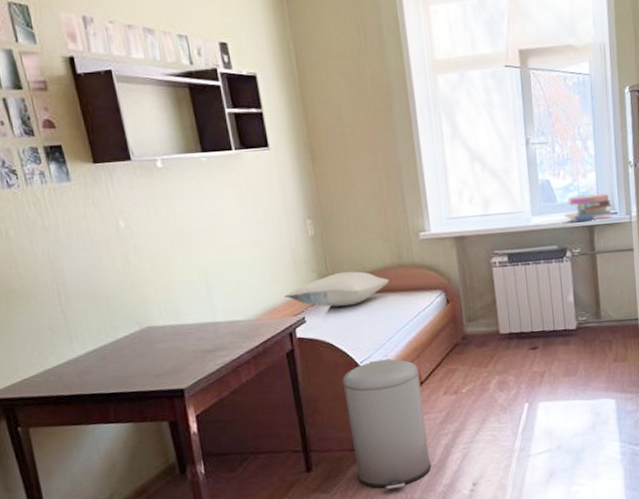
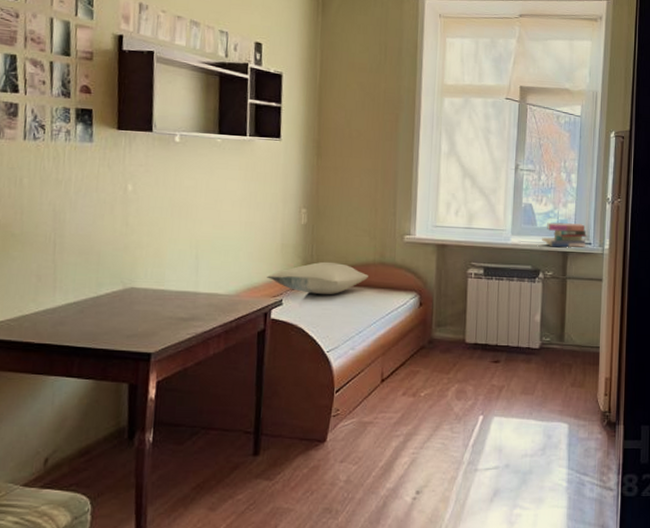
pedal bin: present [342,358,432,490] -> none [303,351,382,486]

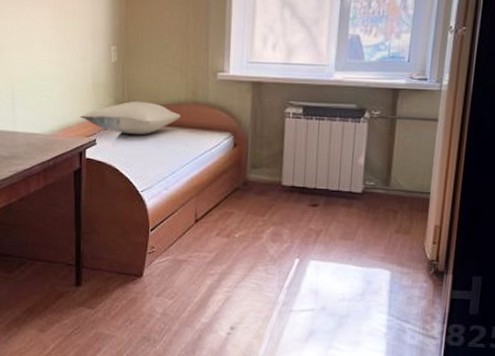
books: present [542,222,587,248] -> none [369,56,422,84]

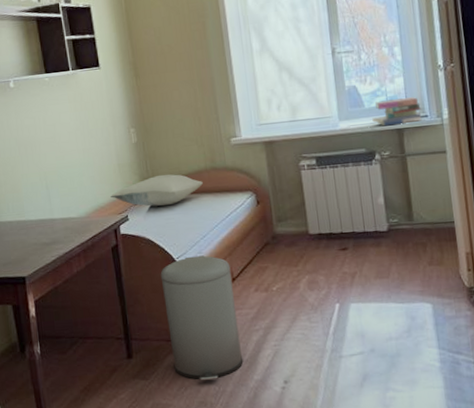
pedal bin: none [121,191,195,318] -> present [160,255,243,381]
books: none [369,56,422,84] -> present [372,96,422,126]

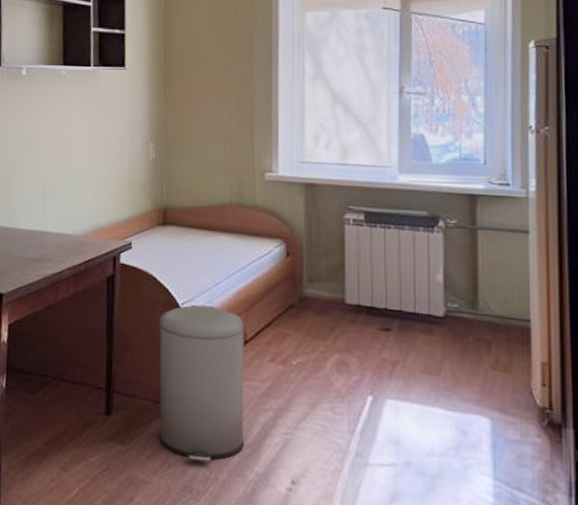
pillow: present [110,174,203,206] -> none [115,201,225,240]
books: present [372,96,422,126] -> none [440,157,502,190]

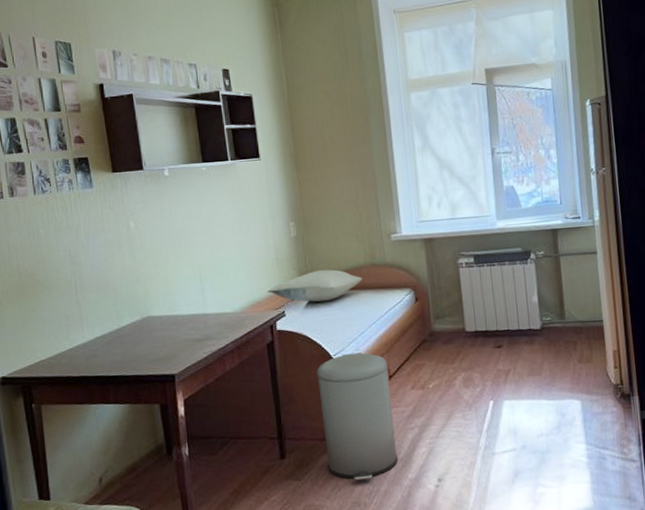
pillow: none [115,201,225,240] -> present [267,269,362,302]

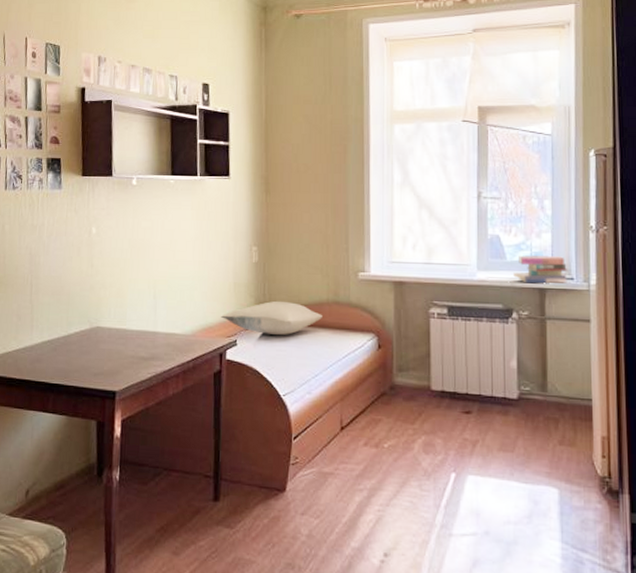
pedal bin: present [316,352,398,481] -> none [262,395,341,541]
books: none [528,198,575,227] -> present [513,255,567,284]

